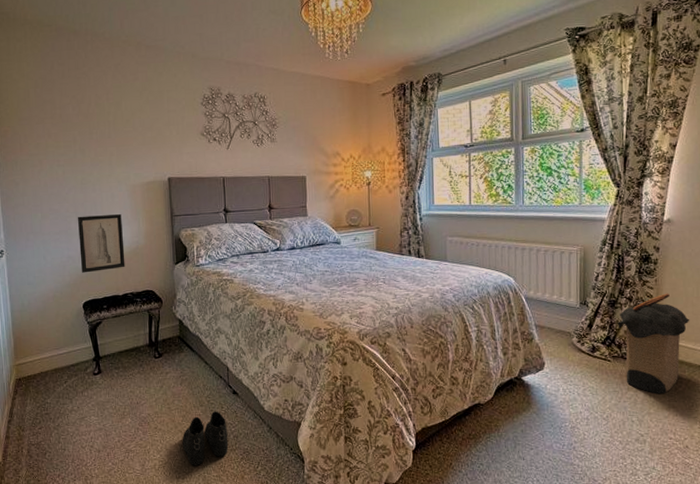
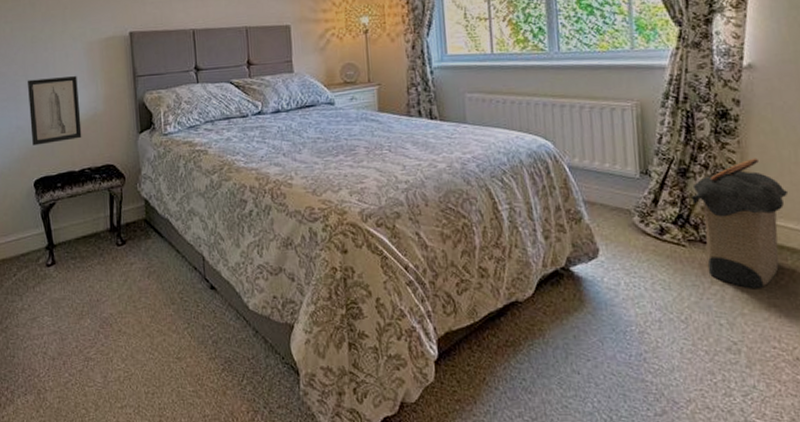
boots: present [183,411,229,465] -> none [151,311,207,377]

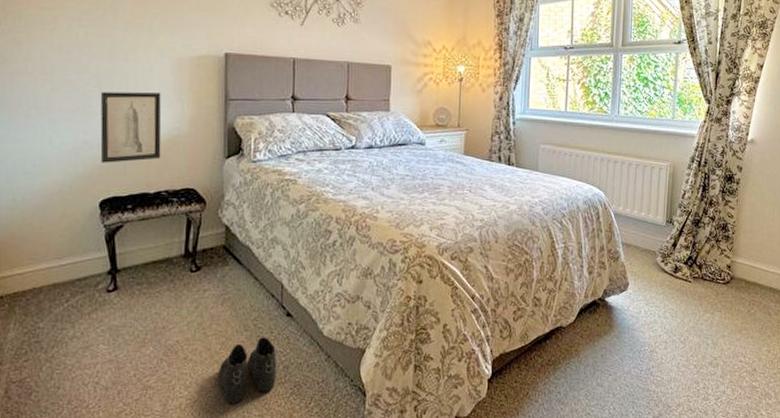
boots: none [151,311,207,377] -> present [219,337,277,403]
laundry hamper: present [690,158,789,289] -> none [699,214,765,317]

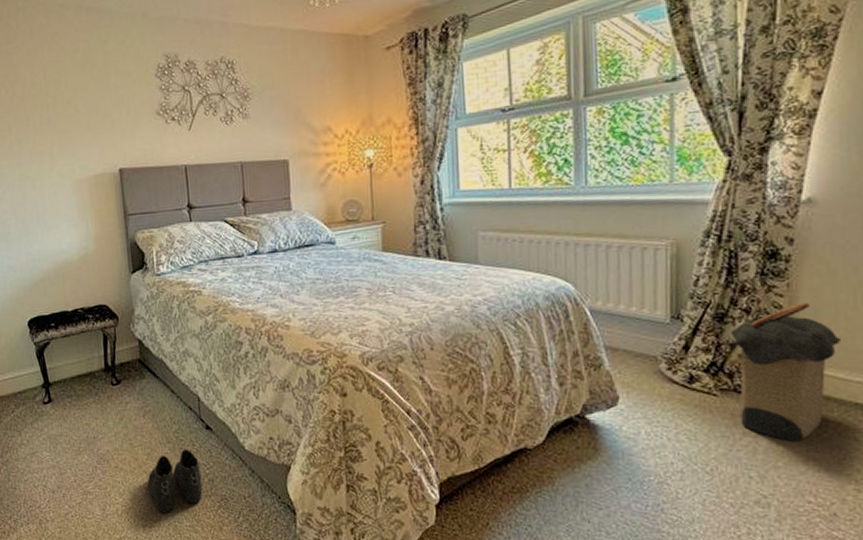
wall art: present [100,91,162,163] -> none [17,215,74,285]
laundry hamper: none [699,214,765,317] -> present [726,302,842,442]

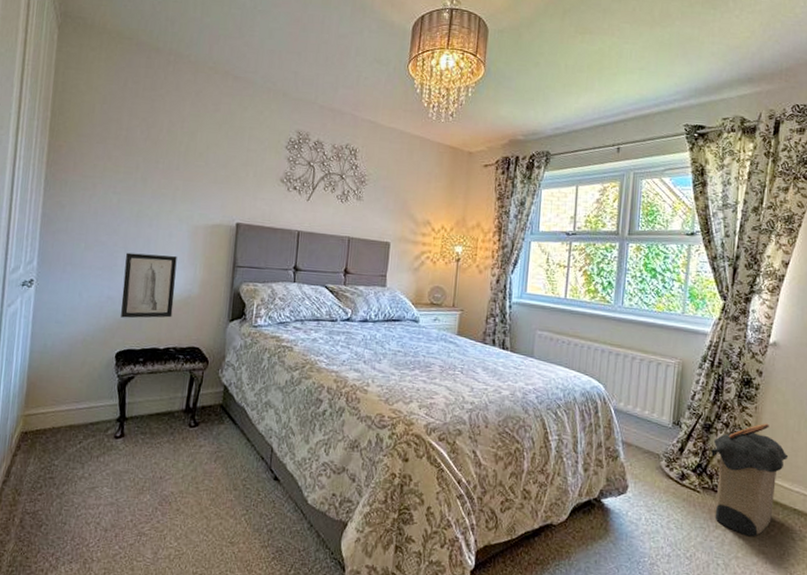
wall art: none [17,215,74,285] -> present [121,252,177,318]
boots: present [148,449,203,512] -> none [206,498,262,561]

